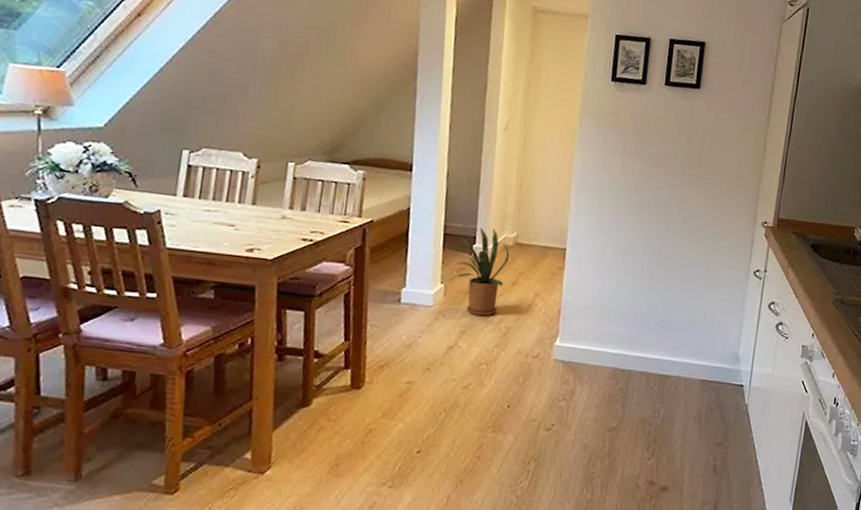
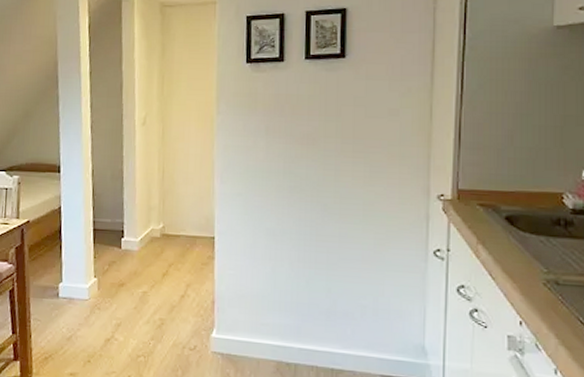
house plant: present [455,227,510,317] -> none [106,220,158,309]

